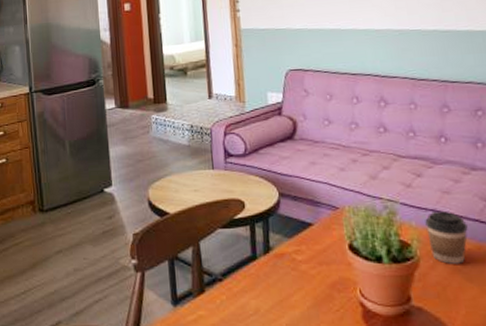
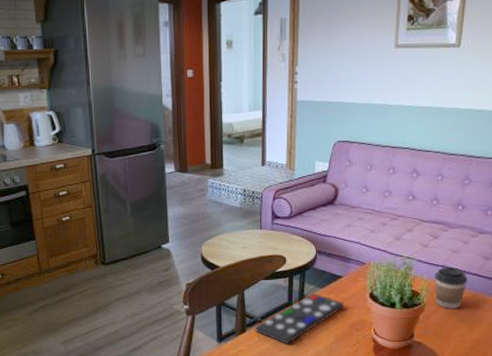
remote control: none [215,243,320,309] -> present [255,292,345,344]

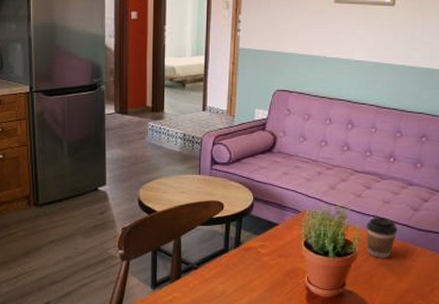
remote control: present [255,292,345,344] -> none [190,239,280,292]

